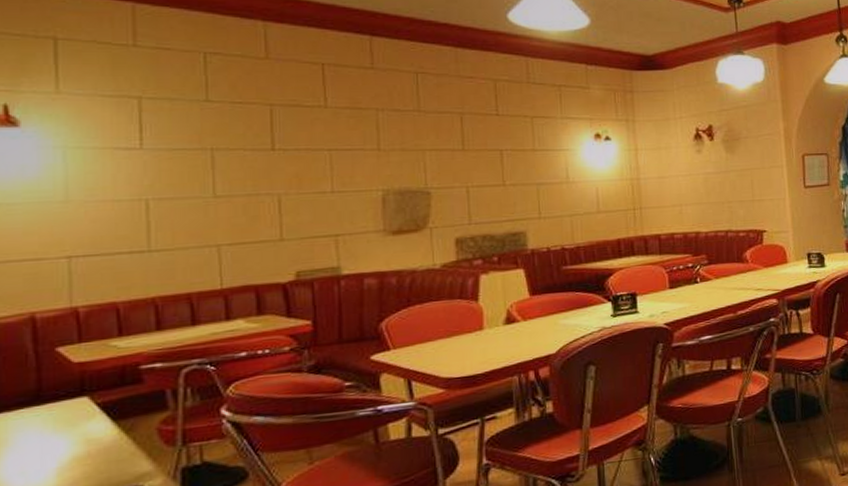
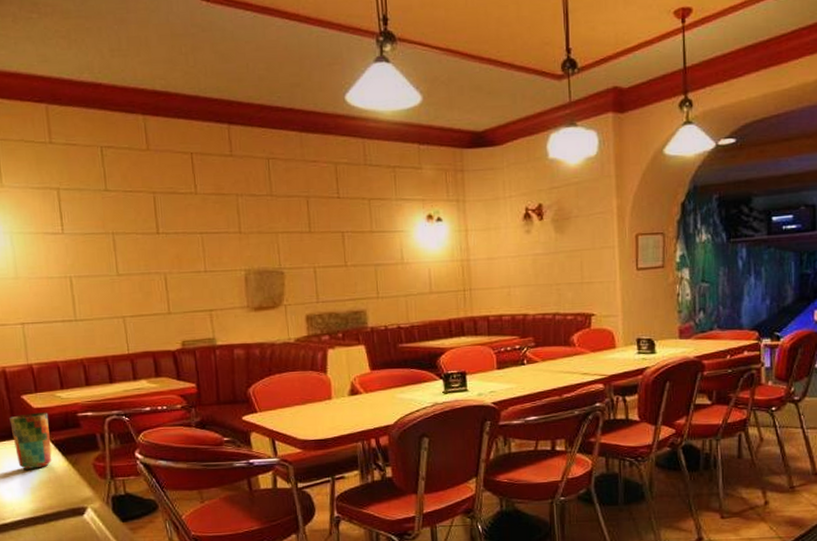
cup: none [34,367,95,444] -> present [9,413,52,469]

